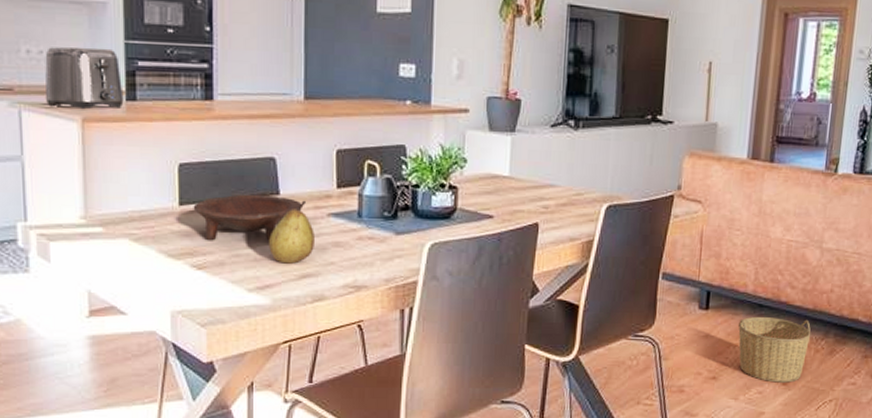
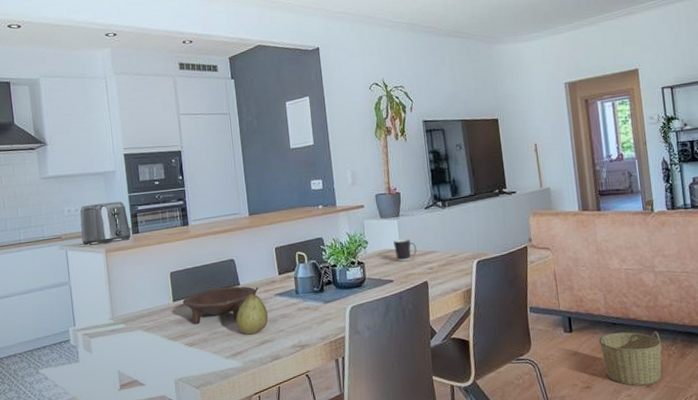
mug: none [501,162,531,193] -> present [393,238,417,262]

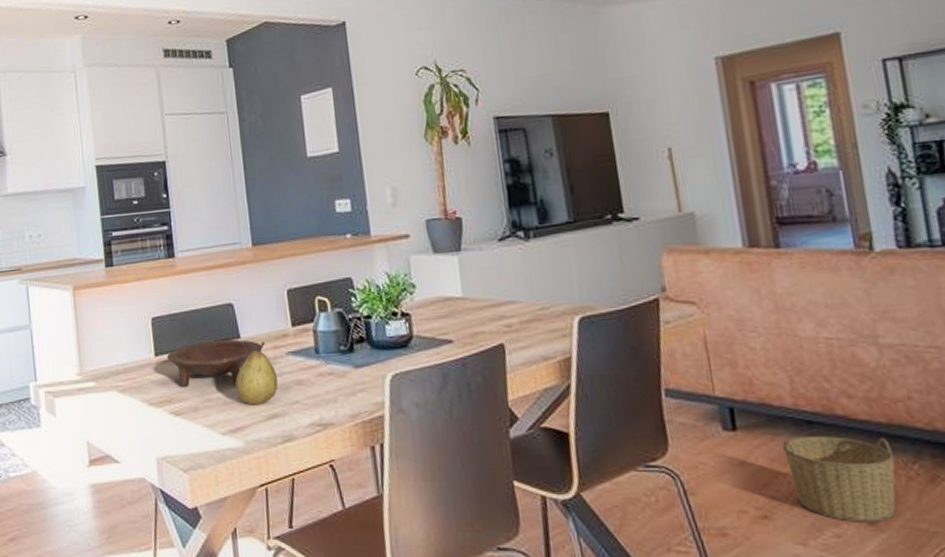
toaster: present [79,201,131,246] -> none [43,224,104,280]
mug: present [393,238,417,262] -> none [453,282,487,315]

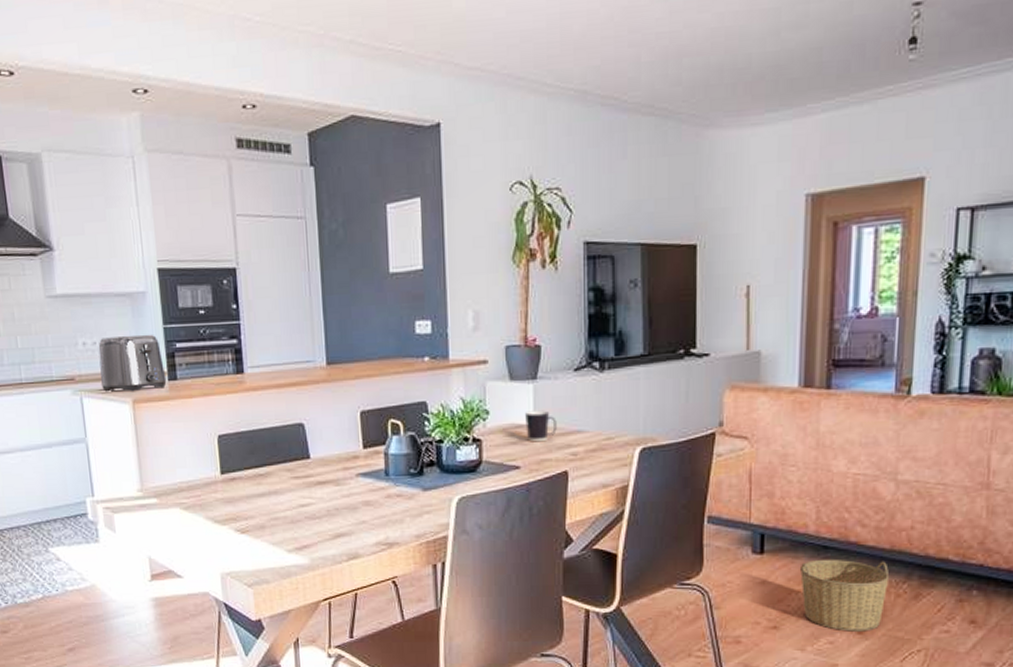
toaster: none [43,224,104,280] -> present [98,334,167,392]
bowl: present [166,339,262,388] -> none [233,459,332,506]
fruit: present [235,341,279,405] -> none [303,462,347,524]
mug: none [453,282,487,315] -> present [525,410,557,442]

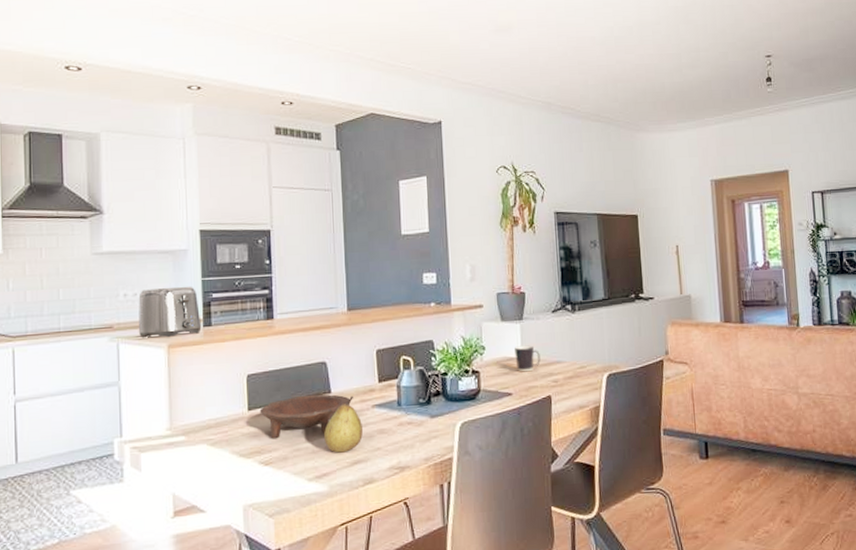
bowl: none [233,459,332,506] -> present [259,394,351,439]
fruit: none [303,462,347,524] -> present [324,396,364,453]
basket: present [799,559,890,632] -> none [736,459,803,521]

